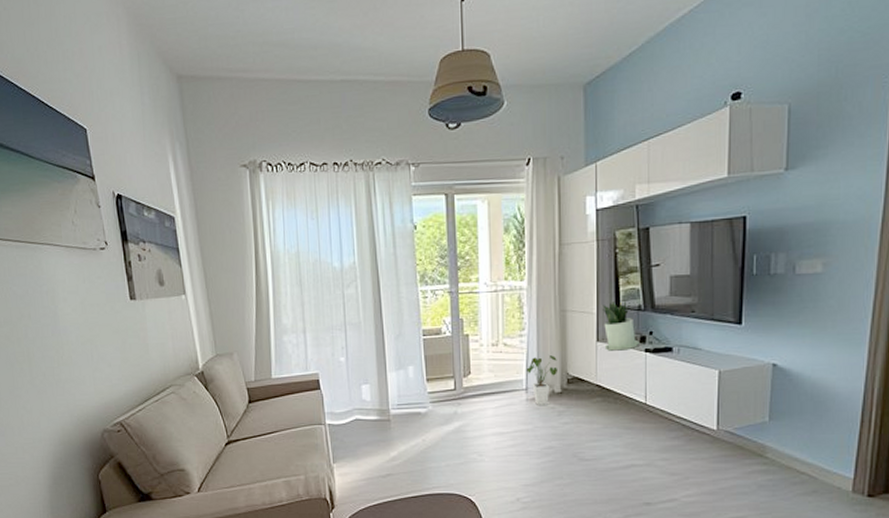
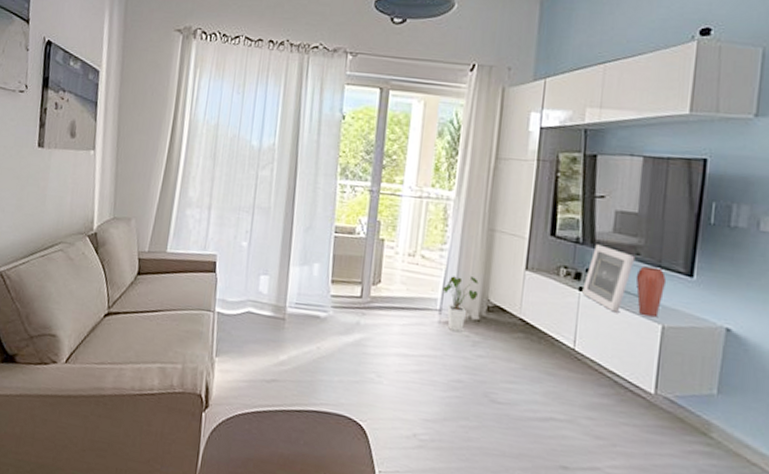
planter: present [602,301,639,351] -> none [533,228,574,285]
picture frame: none [648,308,691,366] -> present [582,244,636,313]
vase: none [693,321,718,365] -> present [635,266,666,318]

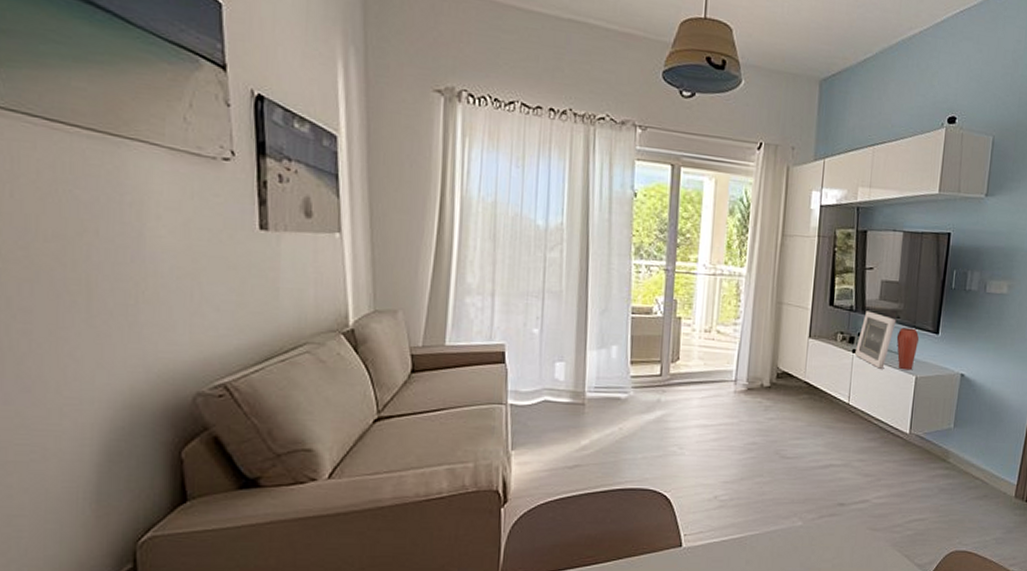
house plant: present [442,275,479,332] -> none [737,346,769,399]

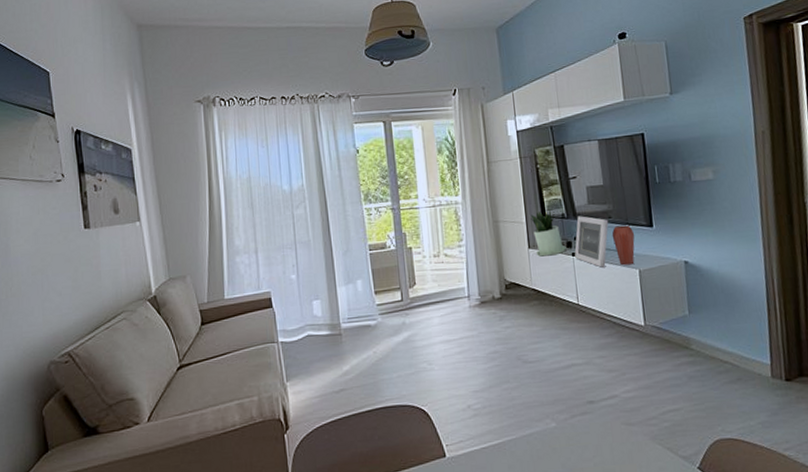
planter: none [815,299,848,349] -> present [530,211,567,257]

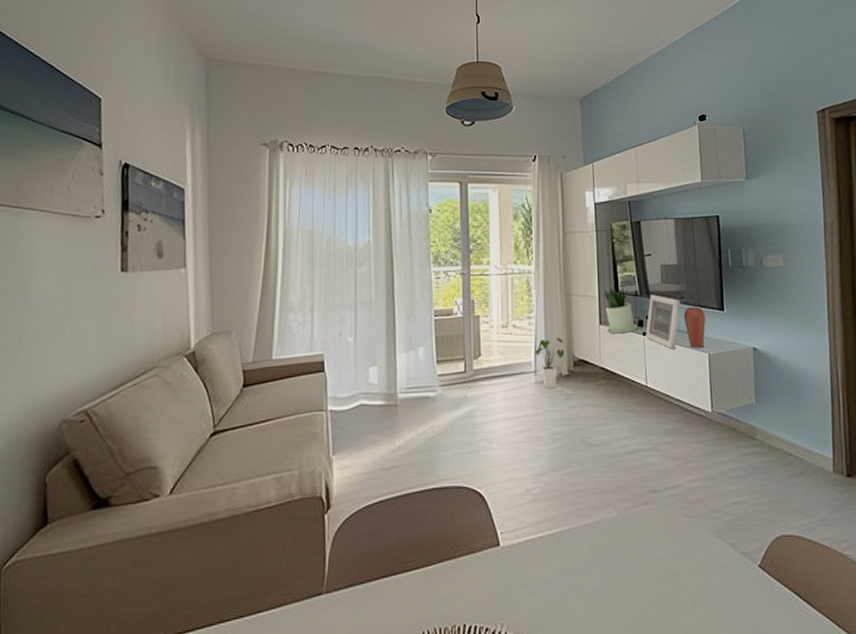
house plant: none [467,262,496,311] -> present [535,336,564,388]

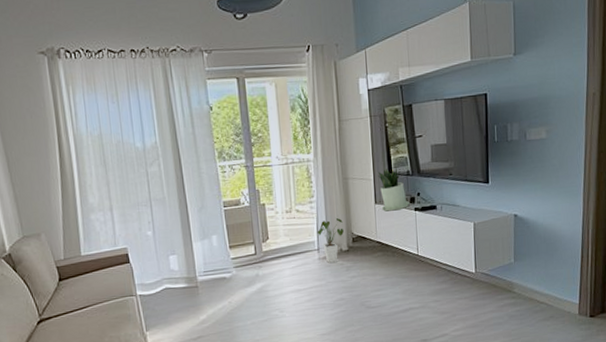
picture frame: present [646,294,681,349] -> none [417,173,450,221]
vase: present [683,307,706,349] -> none [451,181,472,219]

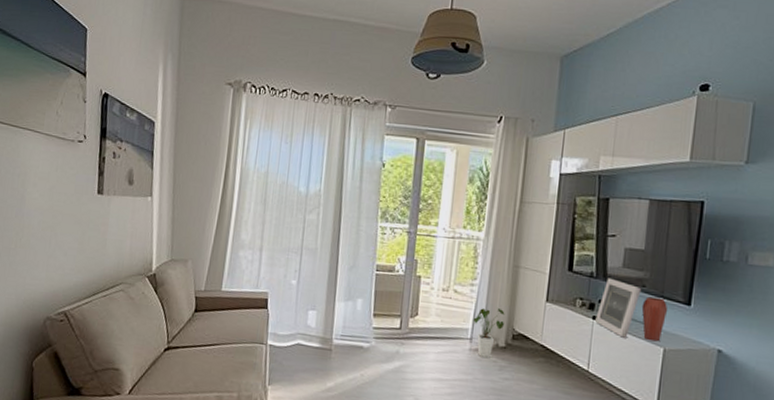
planter: present [378,168,410,212] -> none [553,264,588,315]
picture frame: none [417,173,450,221] -> present [595,278,642,338]
vase: none [451,181,472,219] -> present [641,296,667,342]

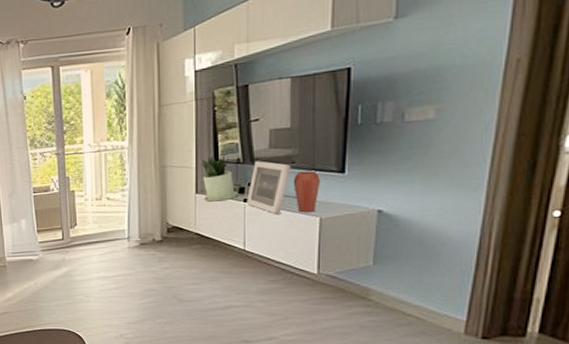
house plant: present [473,307,505,358] -> none [128,206,158,252]
planter: none [553,264,588,315] -> present [201,155,238,202]

